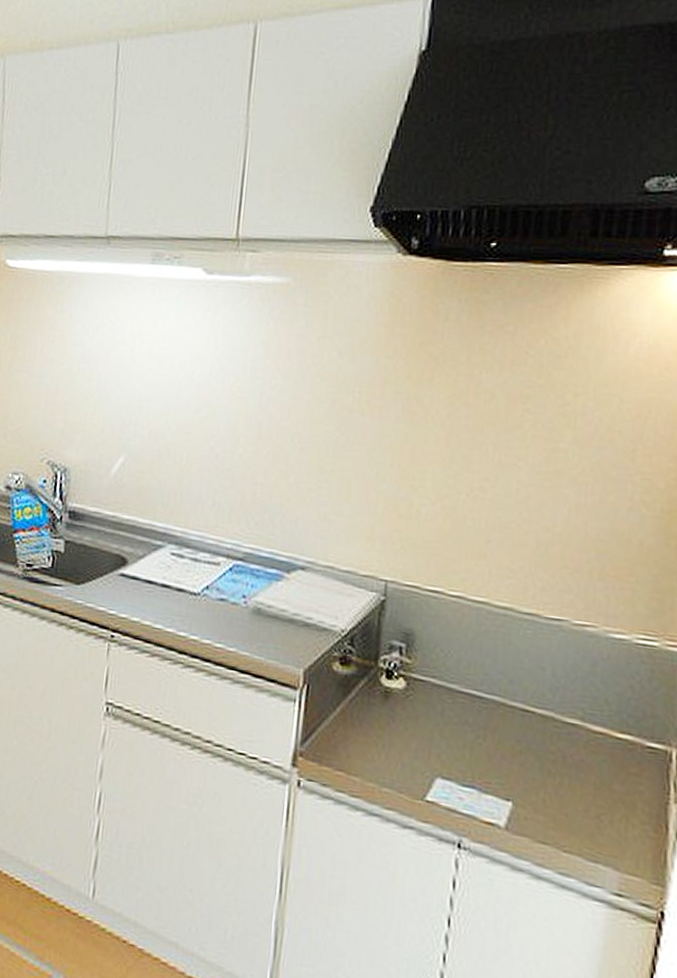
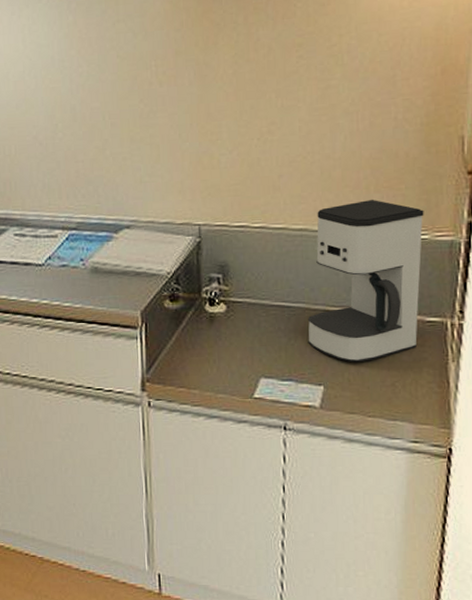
coffee maker: none [499,587,656,782] -> present [308,199,424,363]

